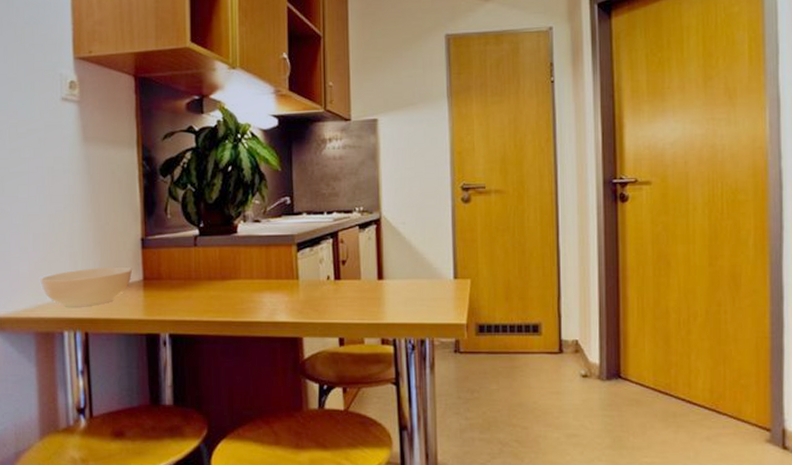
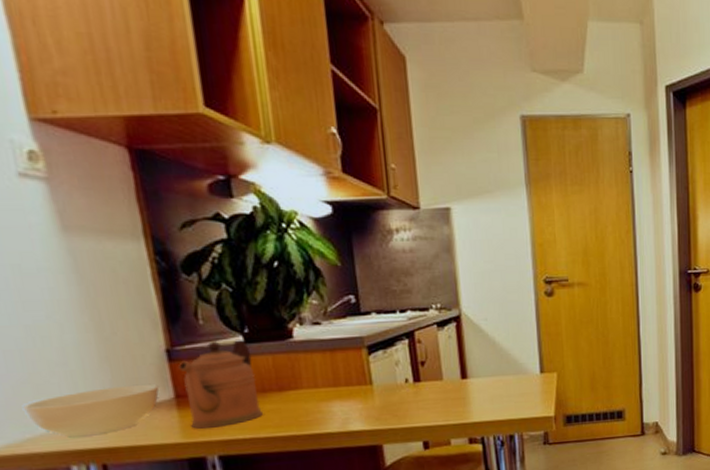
coffeepot: none [149,232,207,309] -> present [178,340,263,430]

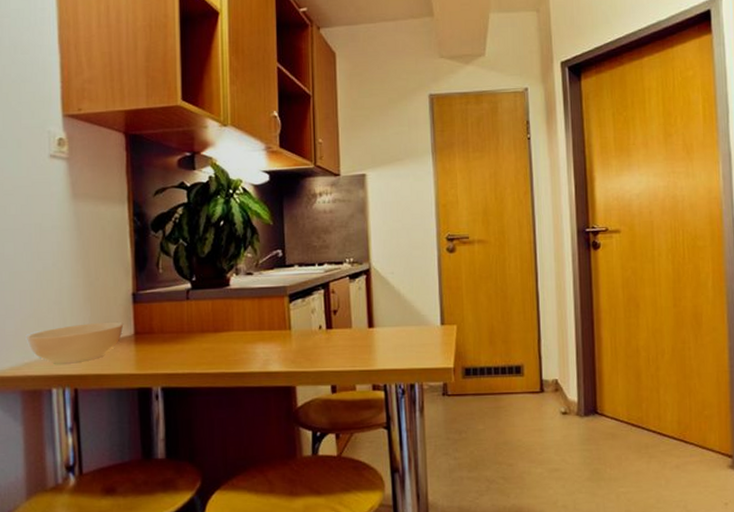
coffeepot: present [178,340,263,430] -> none [140,286,199,363]

